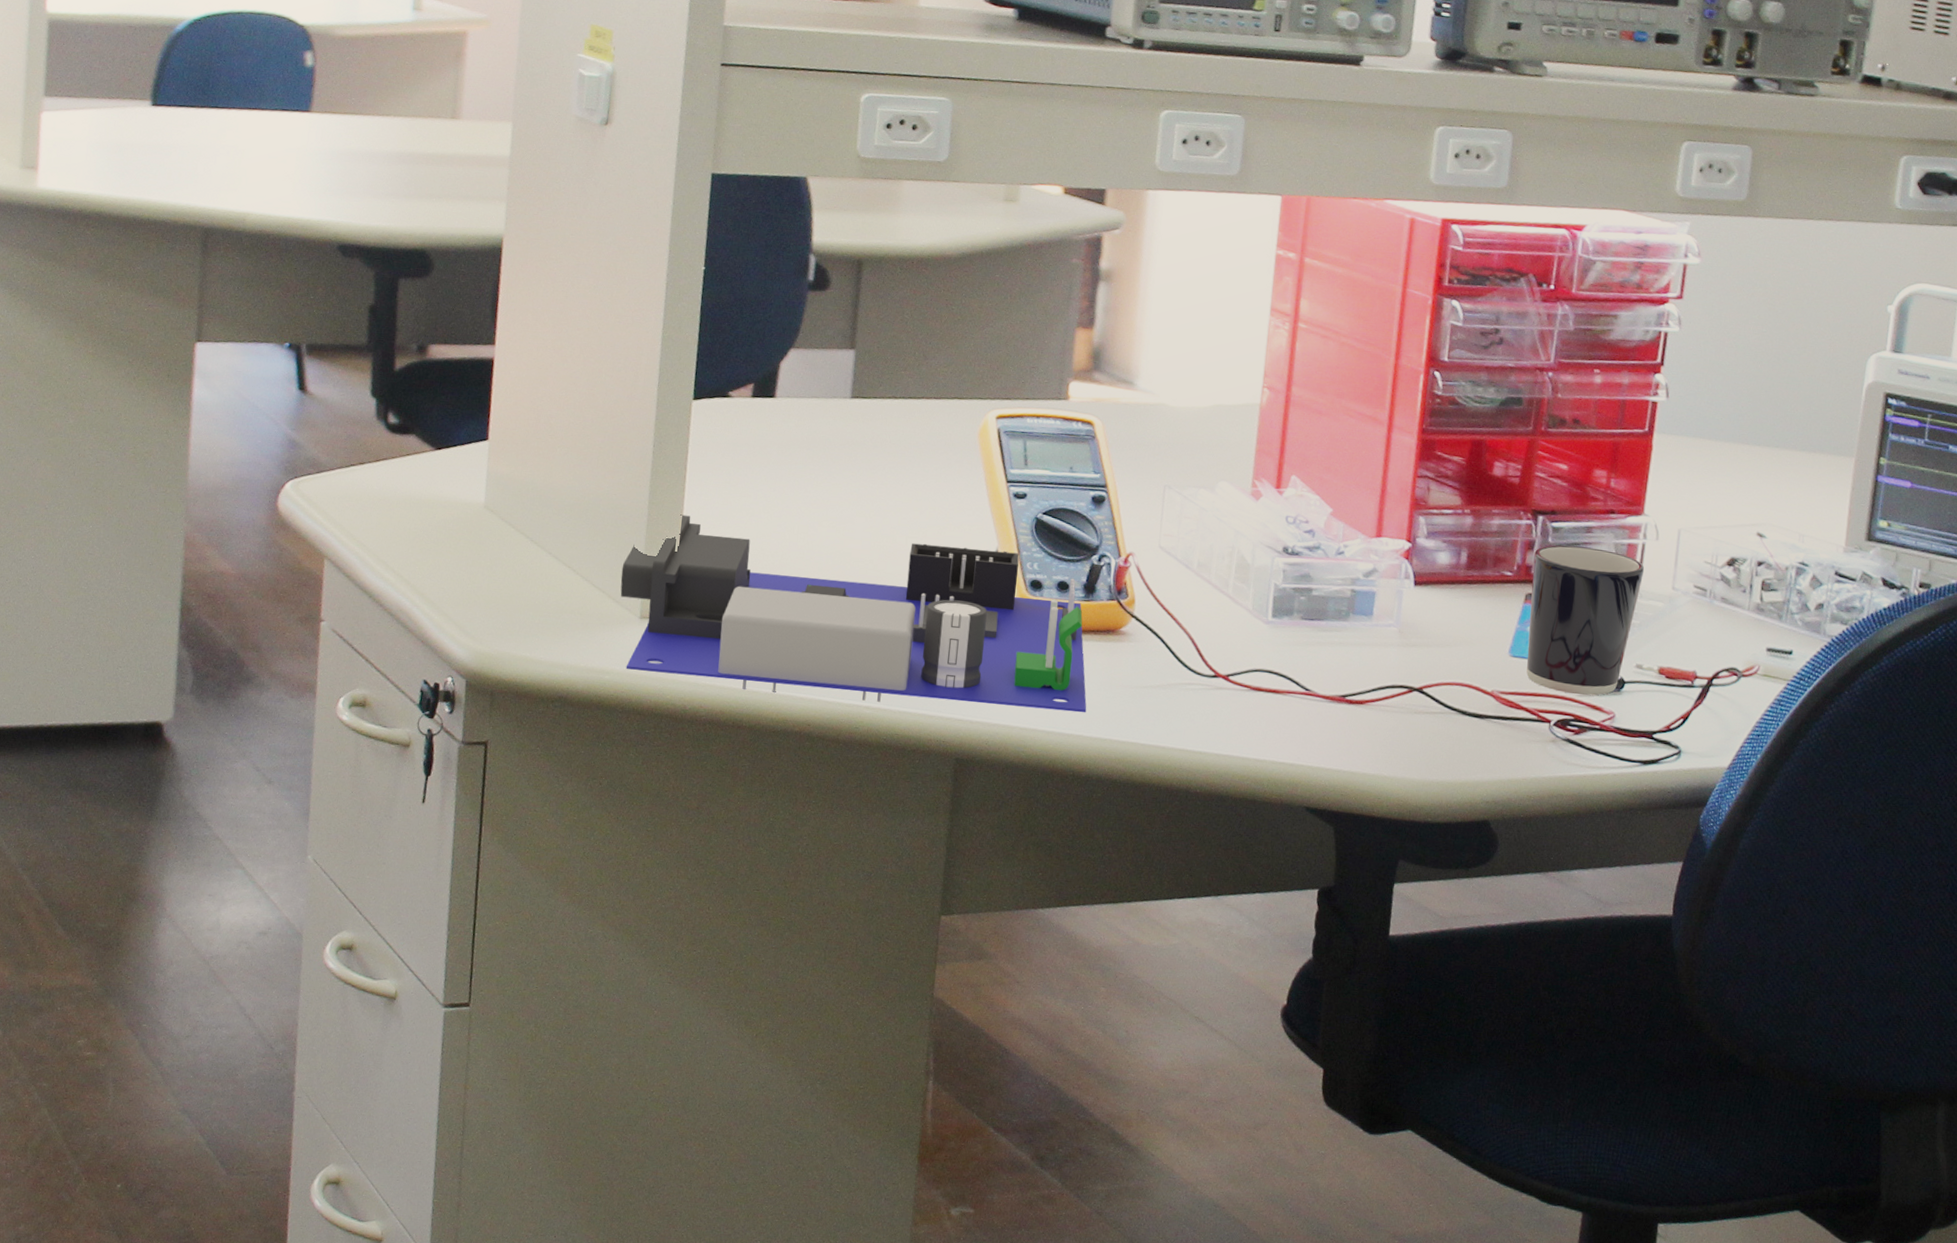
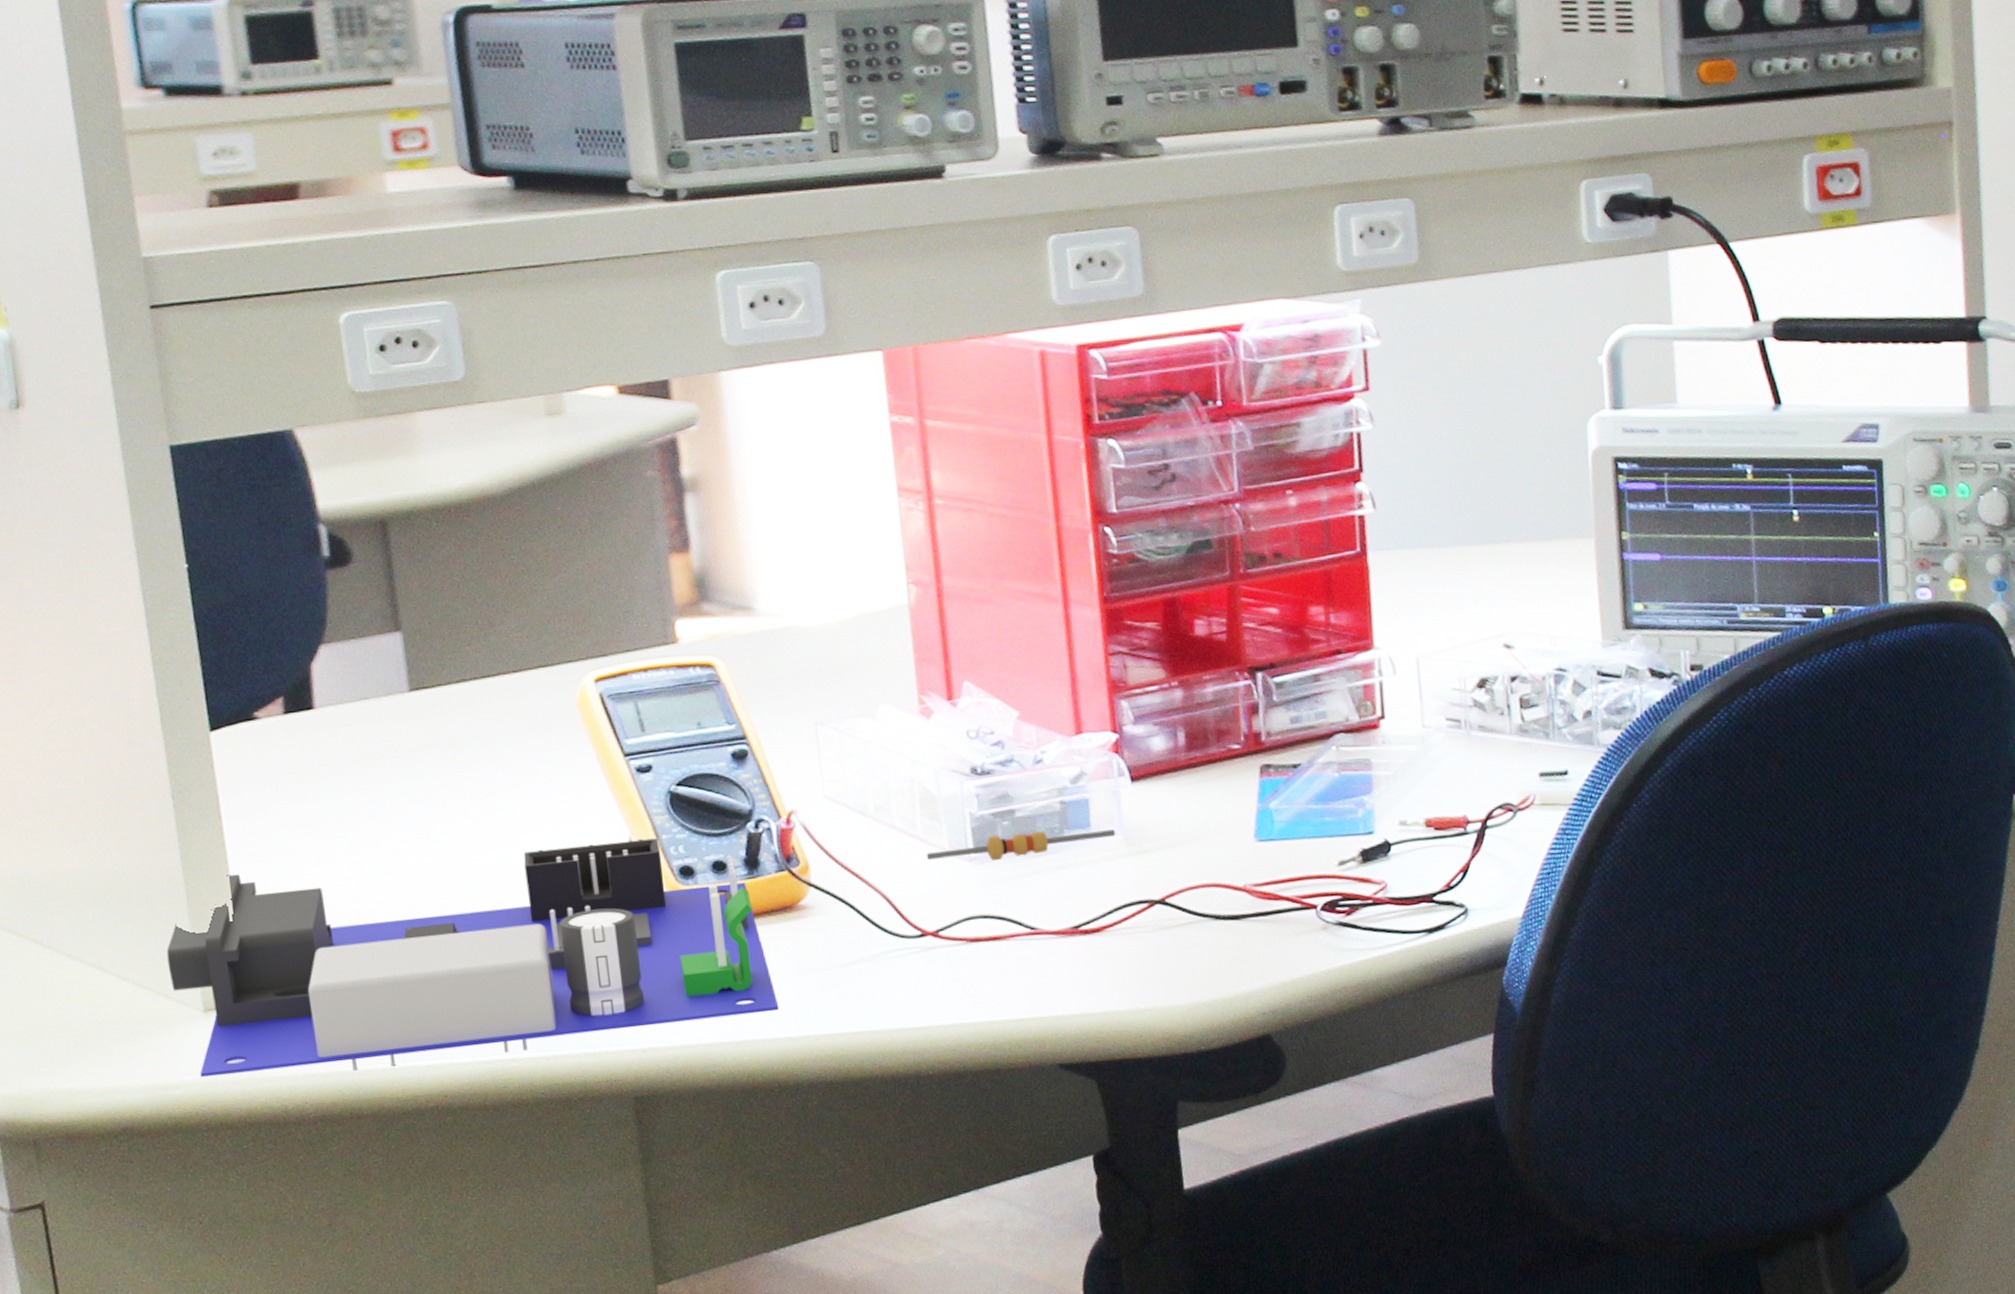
electronic component: none [1231,606,1393,629] -> present [926,829,1116,860]
mug: present [1526,545,1645,696] -> none [1260,697,1388,871]

